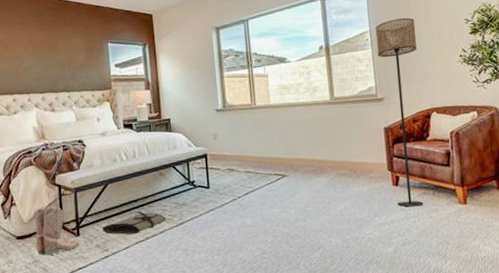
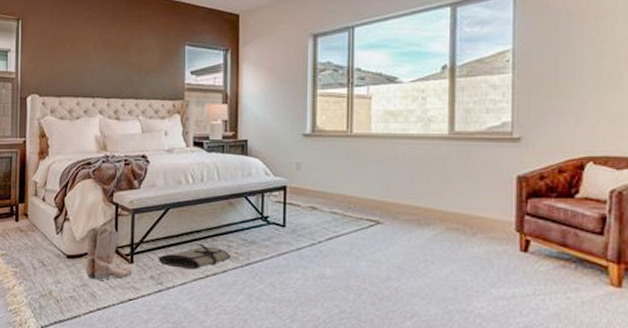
floor lamp: present [375,18,424,207] -> none [520,36,578,282]

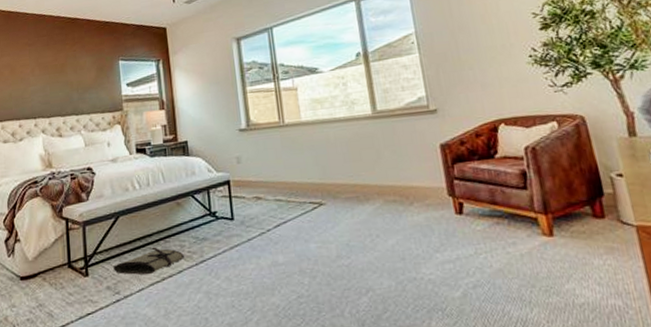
boots: present [86,226,133,280] -> none [39,242,89,298]

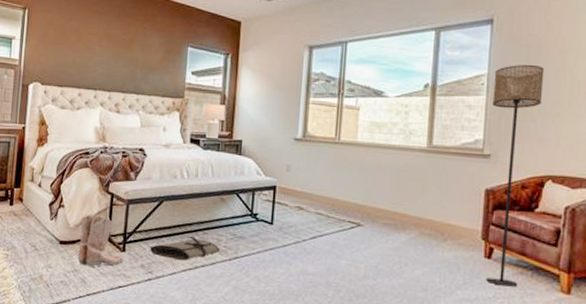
boots: none [39,242,89,298] -> present [78,214,124,267]
floor lamp: none [421,15,497,240] -> present [486,65,545,287]

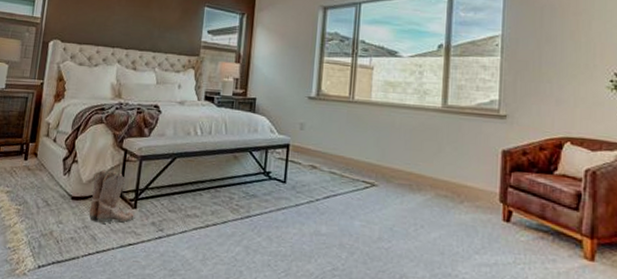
tool roll: present [150,236,219,261] -> none [161,193,231,219]
floor lamp: present [486,65,545,287] -> none [505,26,559,252]

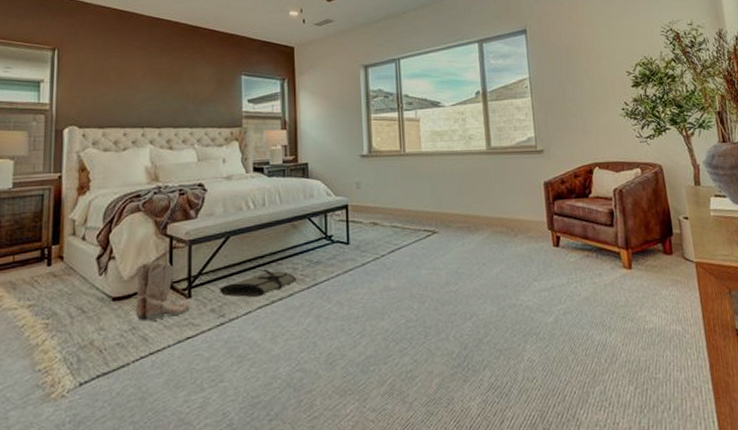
tool roll: none [161,193,231,219] -> present [220,269,296,298]

